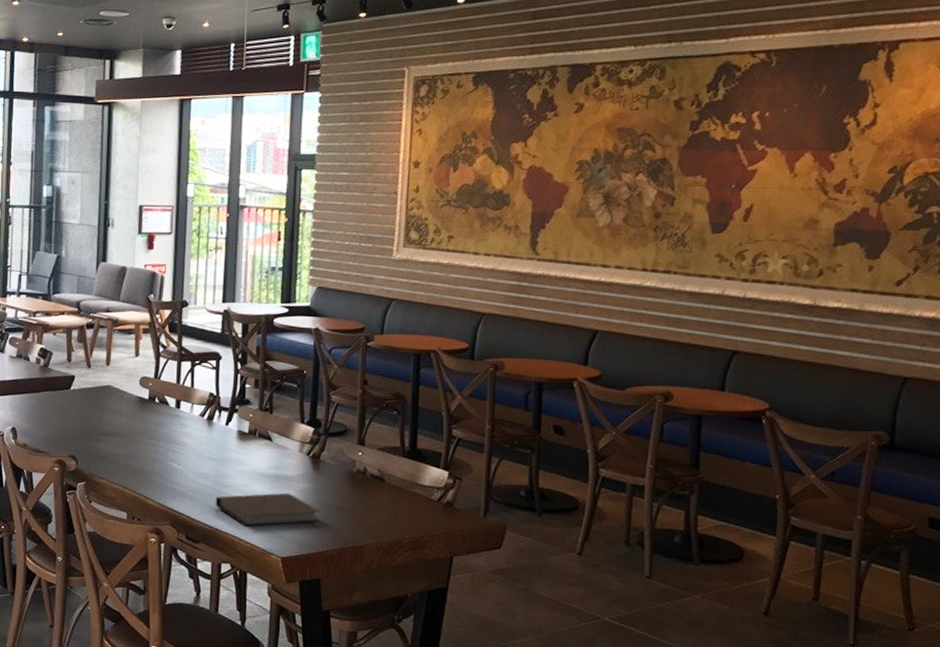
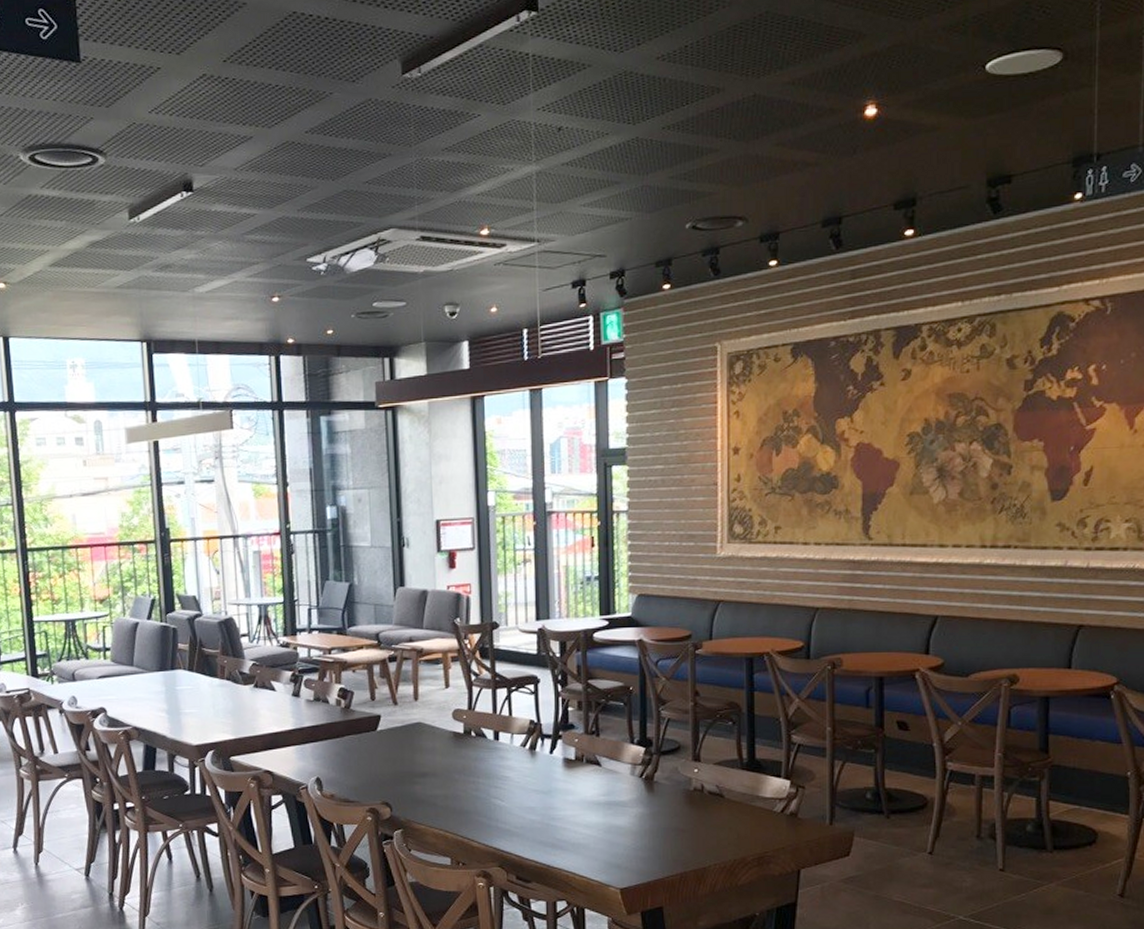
notebook: present [215,492,320,527] -> none [544,819,658,860]

